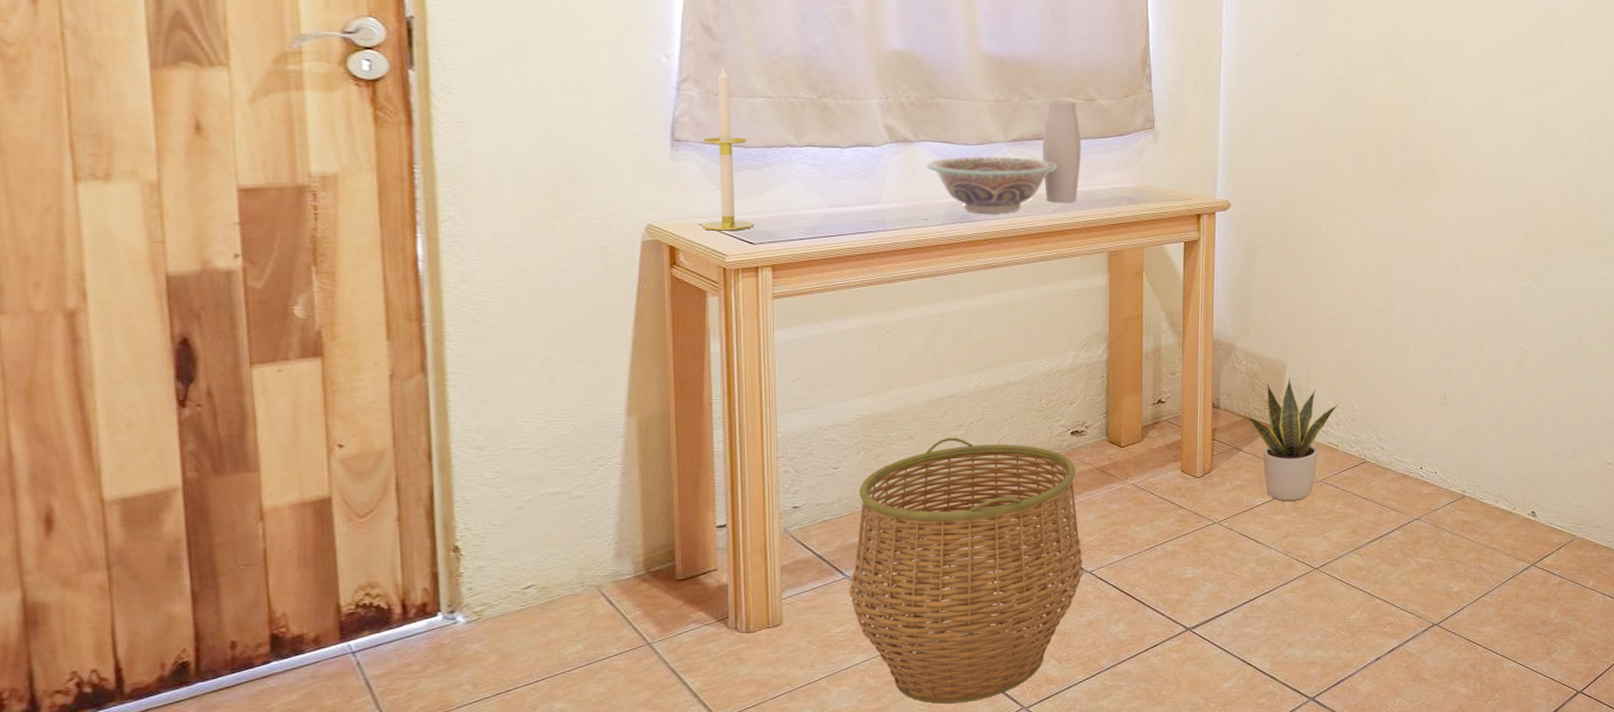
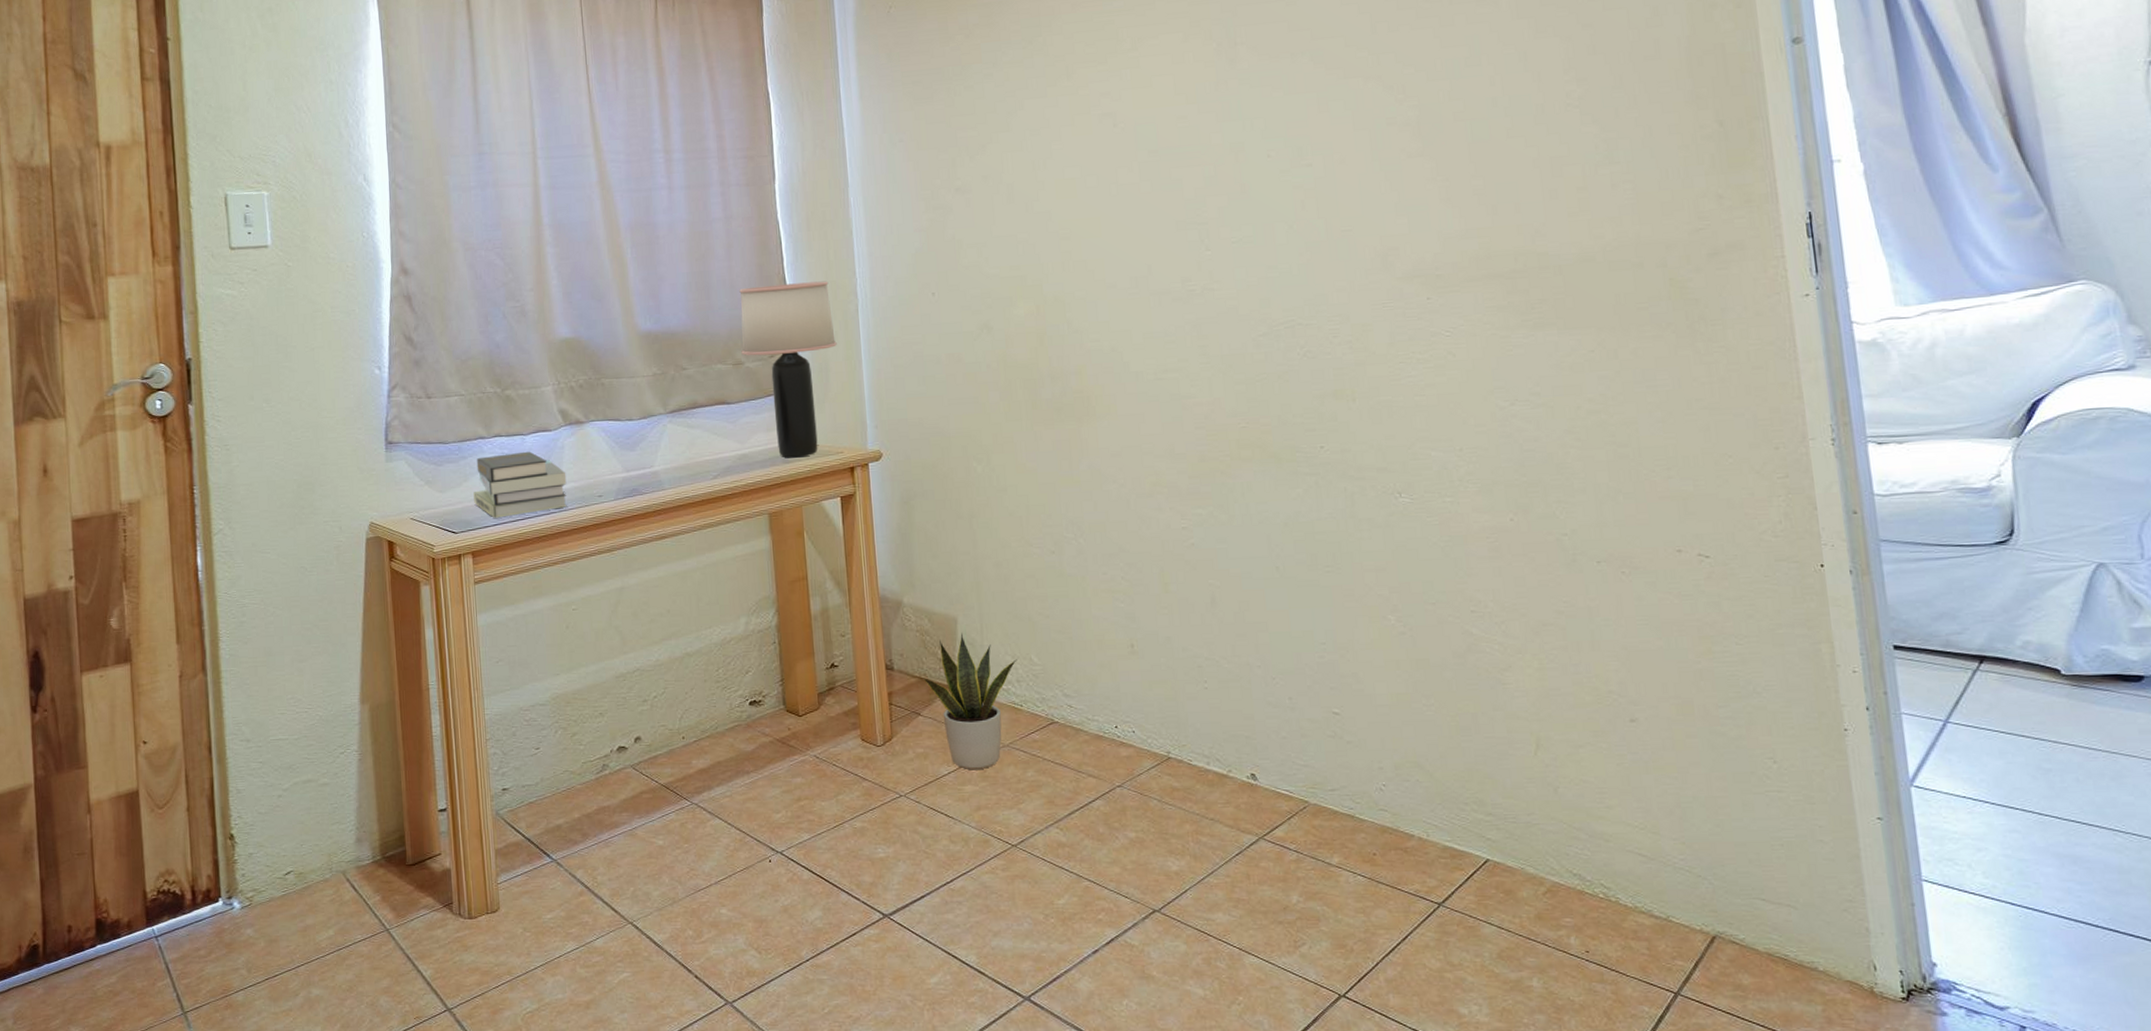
candle: present [702,66,755,231] -> none [411,371,456,524]
books: none [777,165,888,232] -> present [473,451,567,518]
basket: present [848,437,1083,704] -> none [556,712,774,996]
decorative bowl: present [926,156,1057,214] -> none [597,427,714,485]
vase: present [1042,99,1081,204] -> none [698,366,736,470]
table lamp: none [1094,22,1196,200] -> present [739,281,837,458]

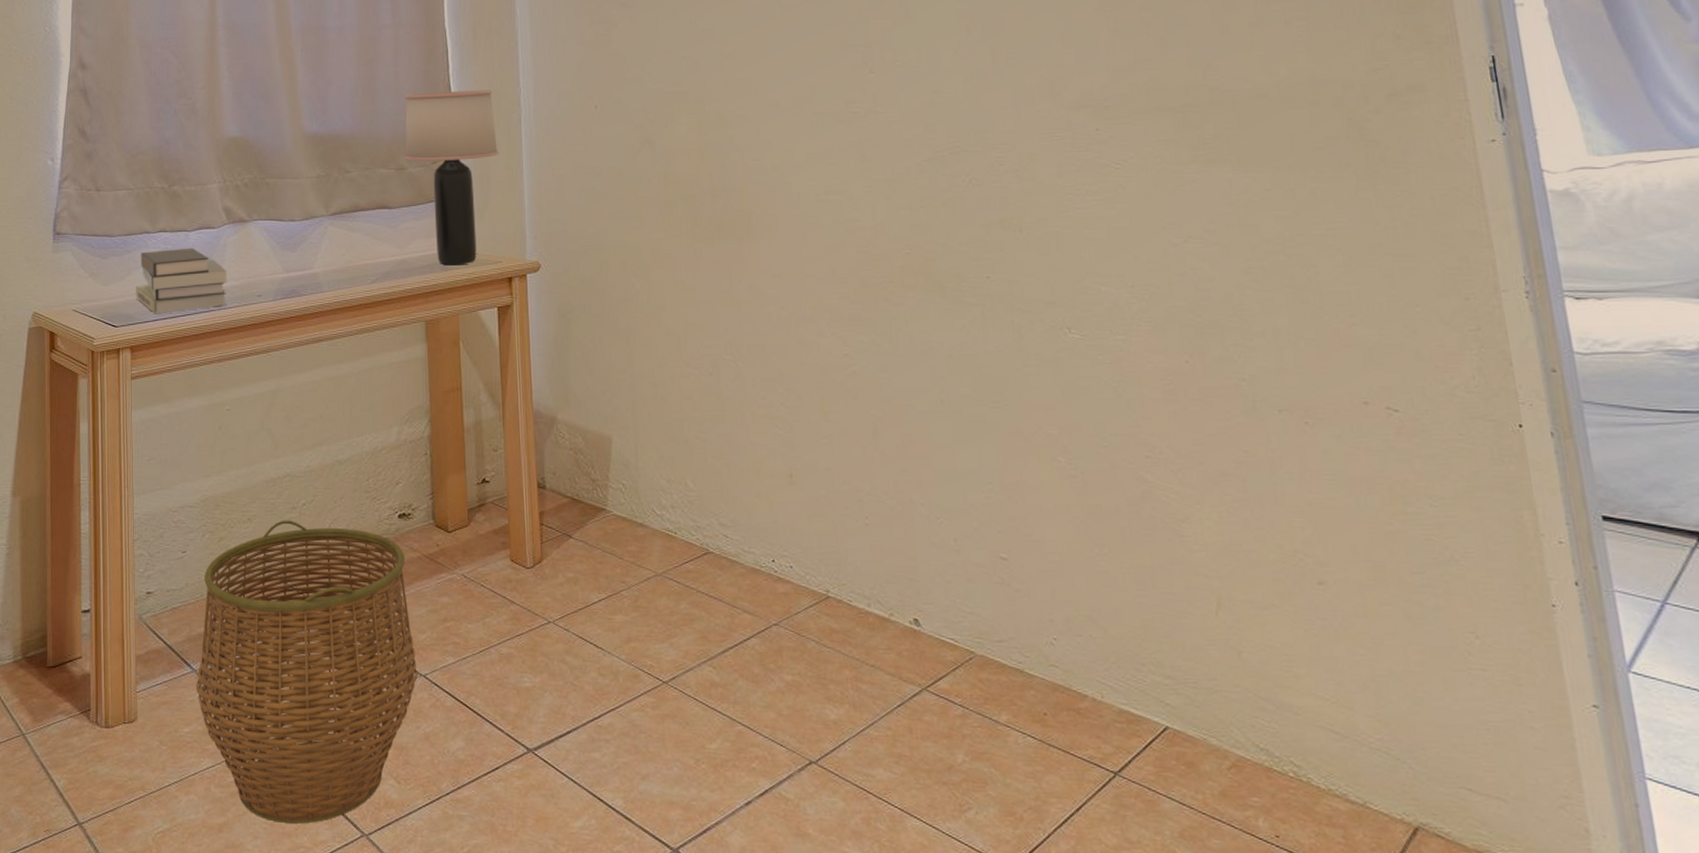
basket: none [556,712,774,996] -> present [195,520,418,824]
potted plant: present [923,632,1017,770] -> none [575,453,672,599]

